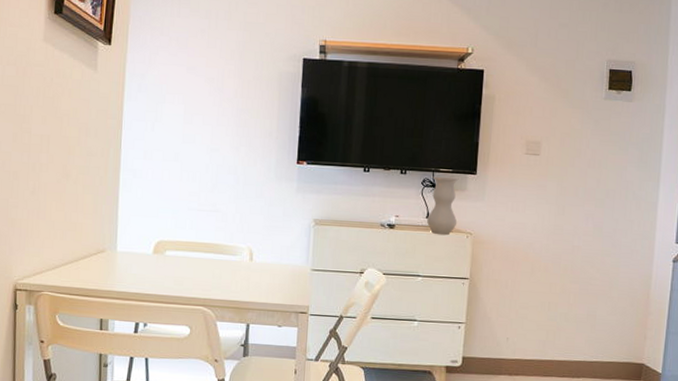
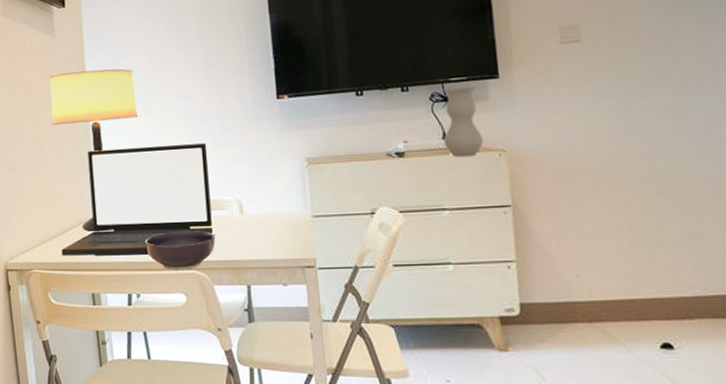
laptop: none [75,185,229,288] -> present [61,143,213,256]
table lamp: none [82,108,169,261] -> present [49,69,138,231]
bowl: none [158,269,225,305] -> present [145,230,216,270]

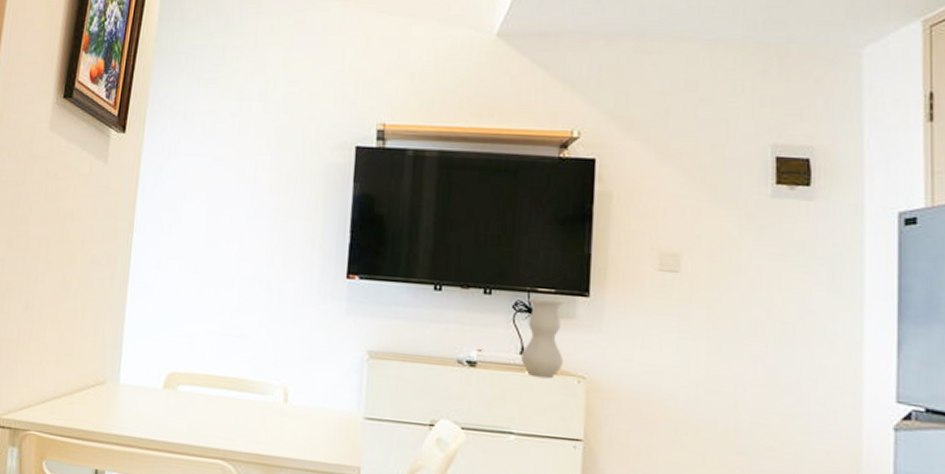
table lamp: present [49,69,138,231] -> none [85,207,190,396]
laptop: present [61,143,213,256] -> none [68,301,259,434]
bowl: present [145,230,216,270] -> none [168,410,252,458]

